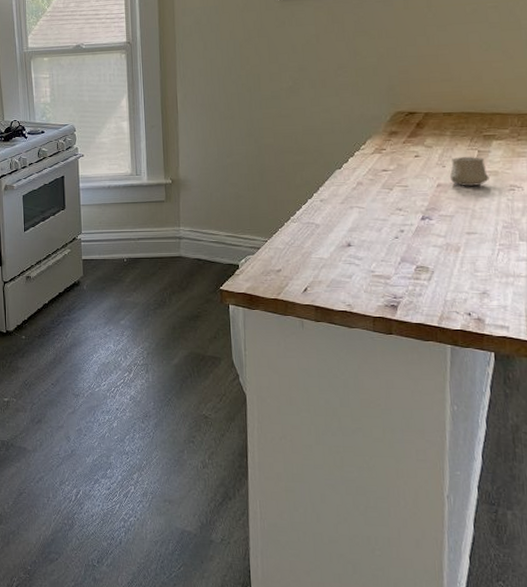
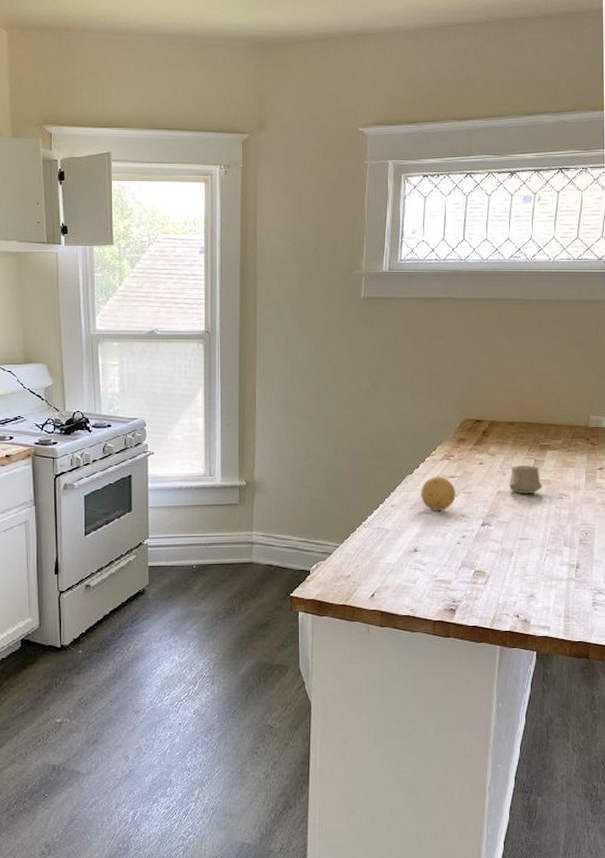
fruit: none [351,171,390,205] -> present [420,477,456,511]

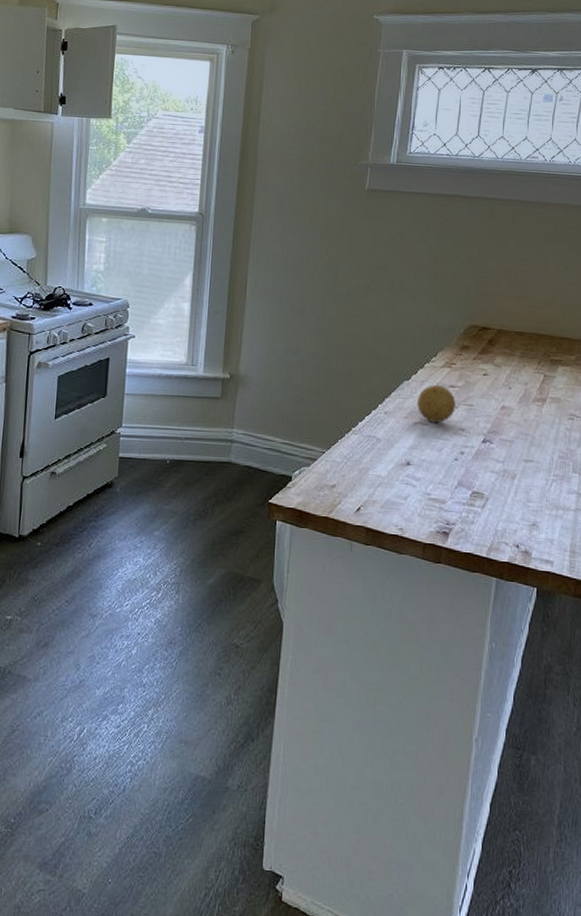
cup: present [509,466,542,494] -> none [515,380,552,412]

